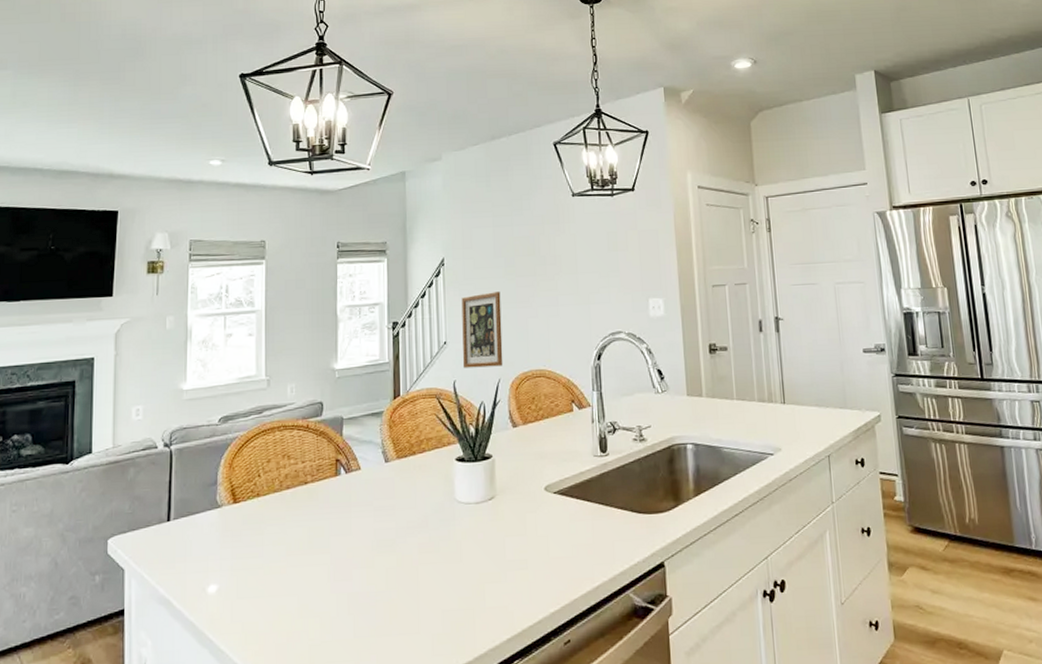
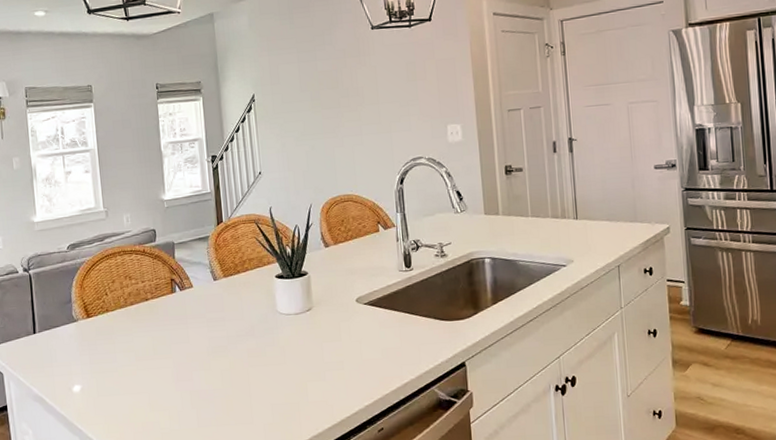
wall art: present [461,291,503,368] -> none [272,124,314,196]

